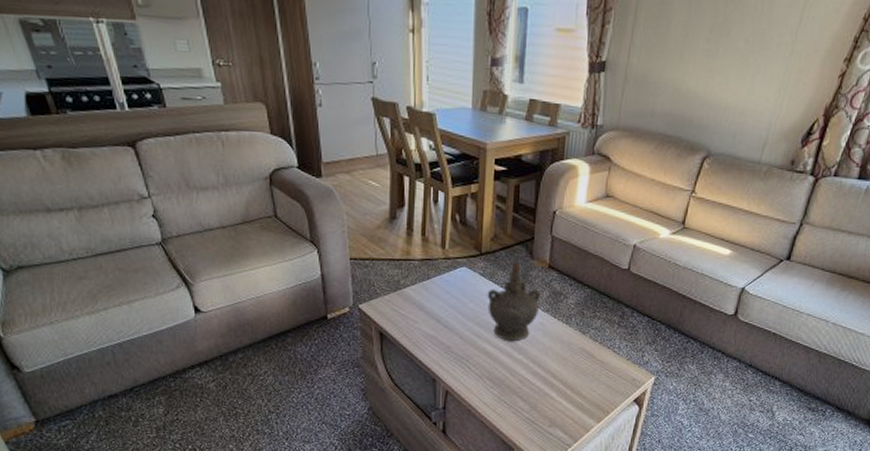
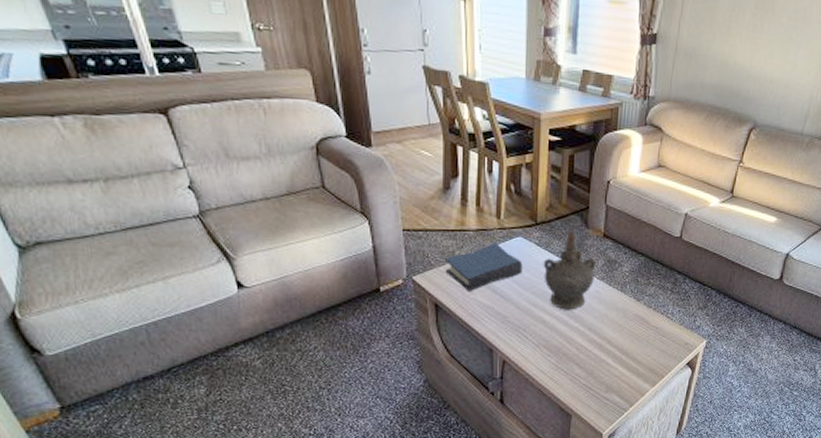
hardback book: none [390,272,467,321] -> present [445,242,523,291]

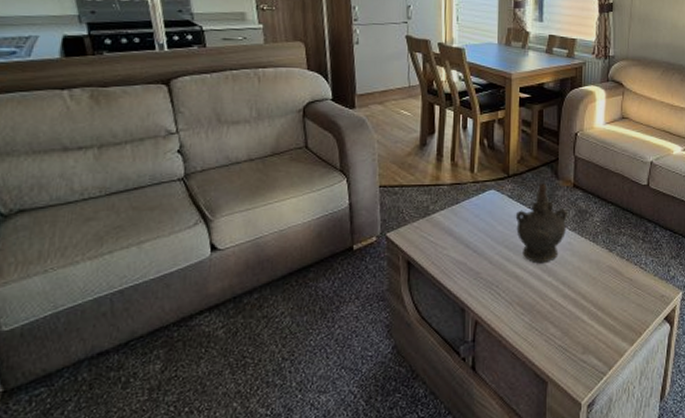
hardback book: present [445,242,523,291] -> none [419,196,496,247]

